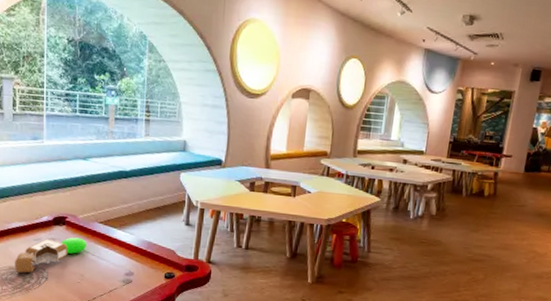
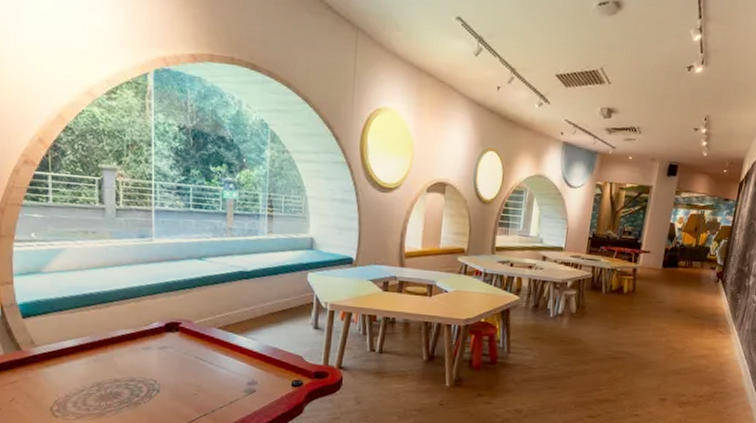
pencil sharpener: present [15,237,87,273] -> none [121,344,205,386]

